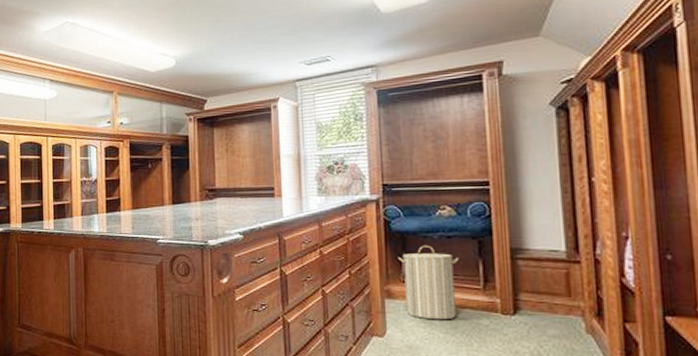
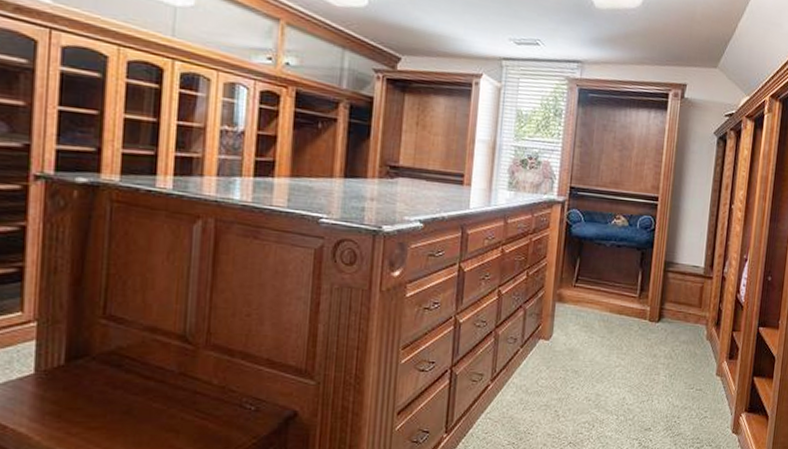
laundry hamper: present [398,245,459,320] -> none [572,251,624,325]

